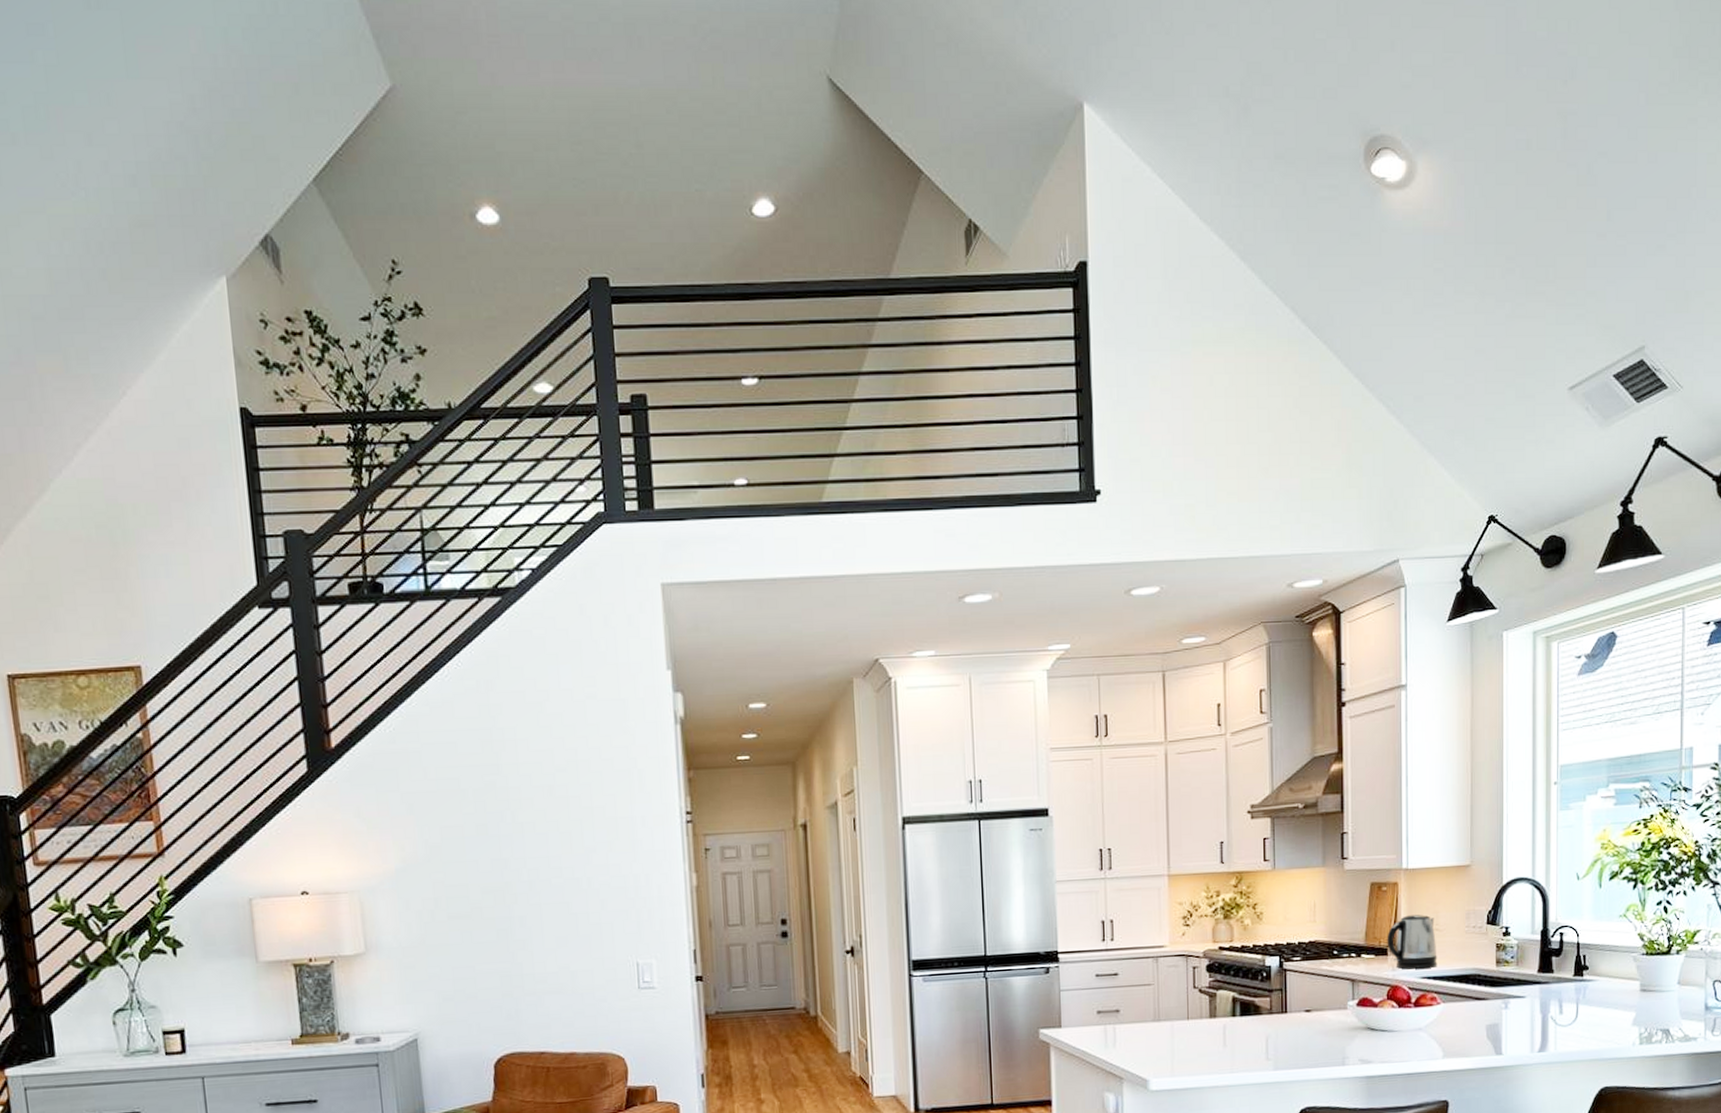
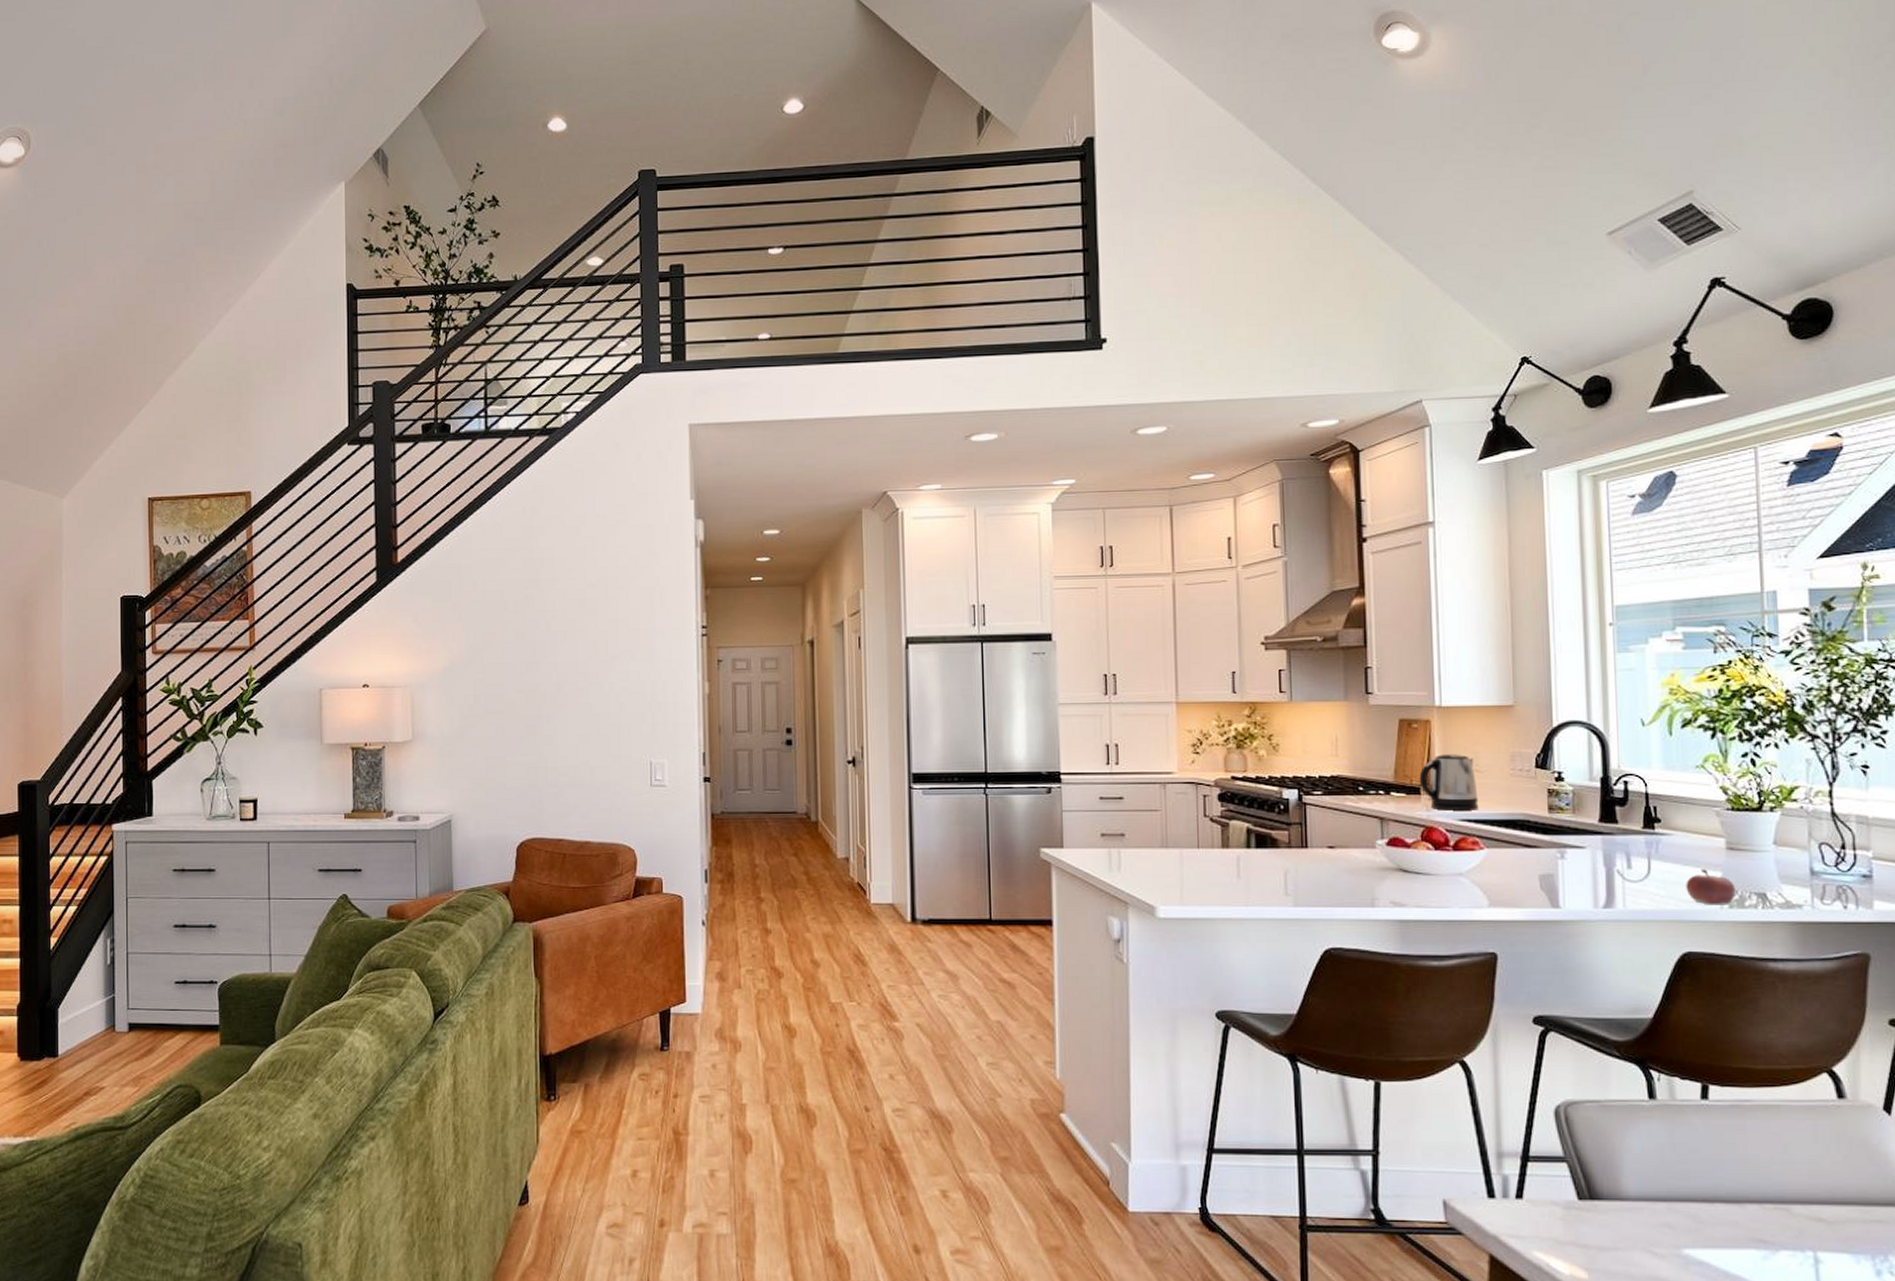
fruit: none [1606,1010,1646,1043] -> present [1686,869,1736,905]

